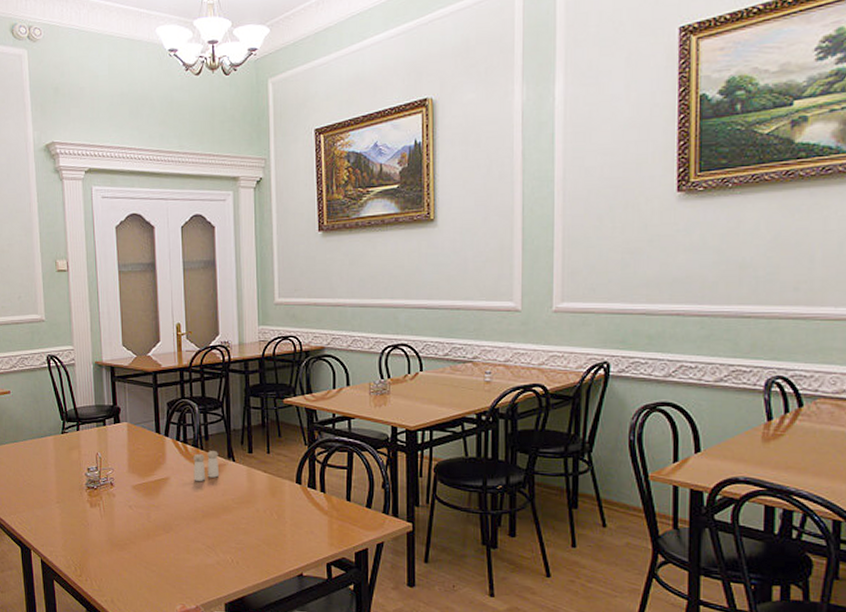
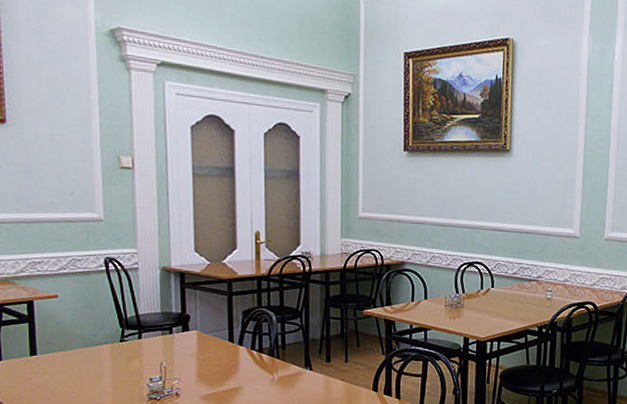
salt and pepper shaker: present [193,451,220,481] -> none [268,360,296,390]

